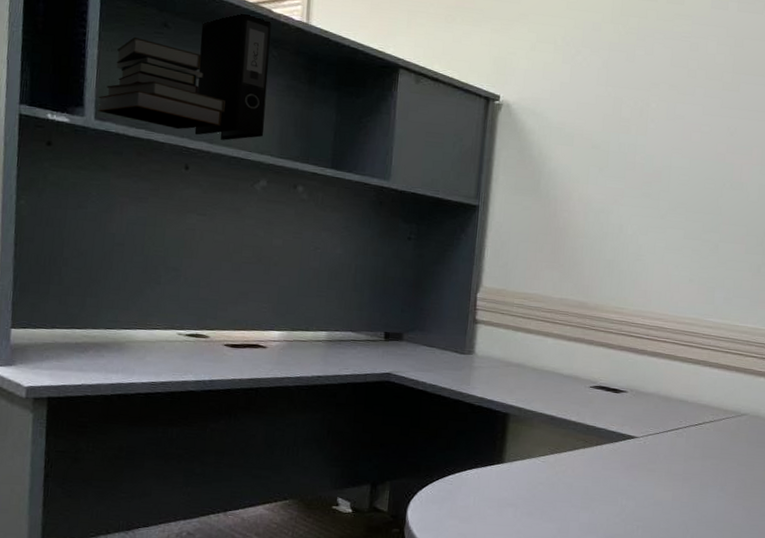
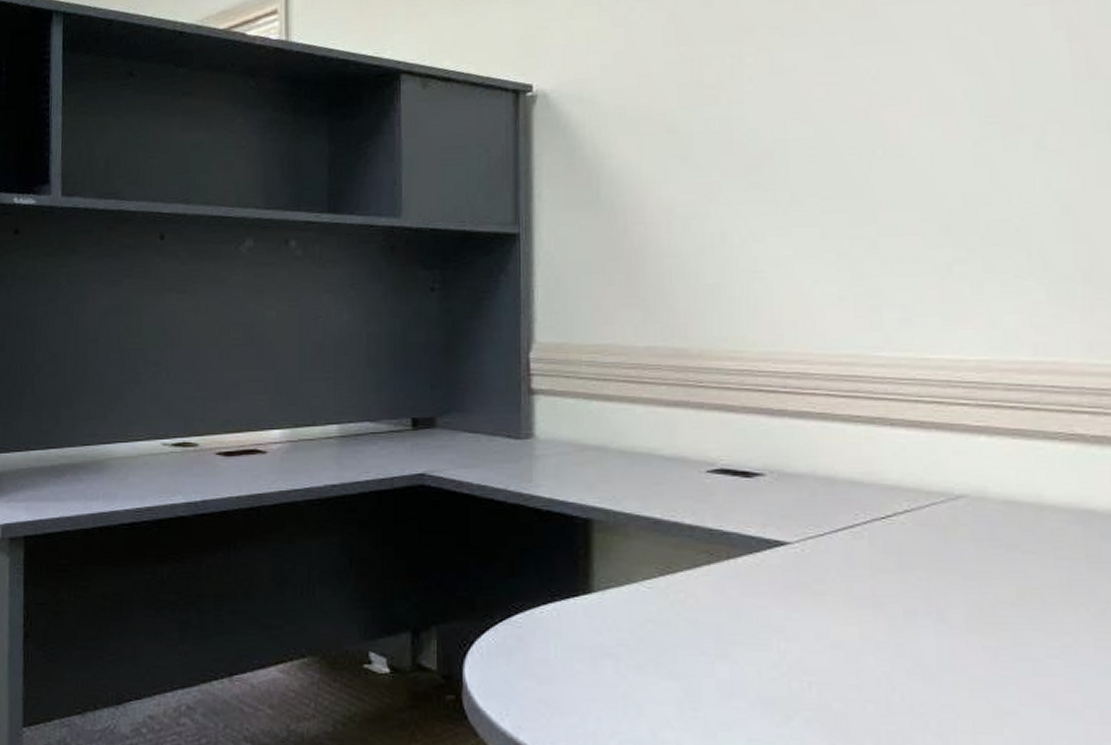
books: present [98,36,225,130] -> none [64,93,200,193]
binder: present [194,14,271,140] -> none [168,44,247,198]

